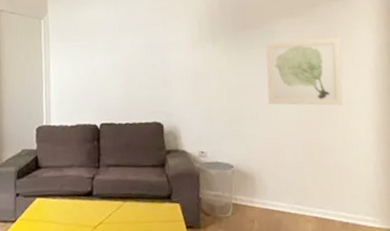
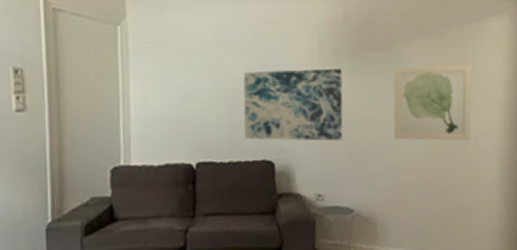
wall art: none [136,46,222,106] -> present [243,69,343,141]

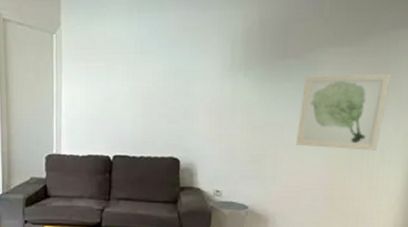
wall art: present [243,69,343,141] -> none [156,76,253,144]

